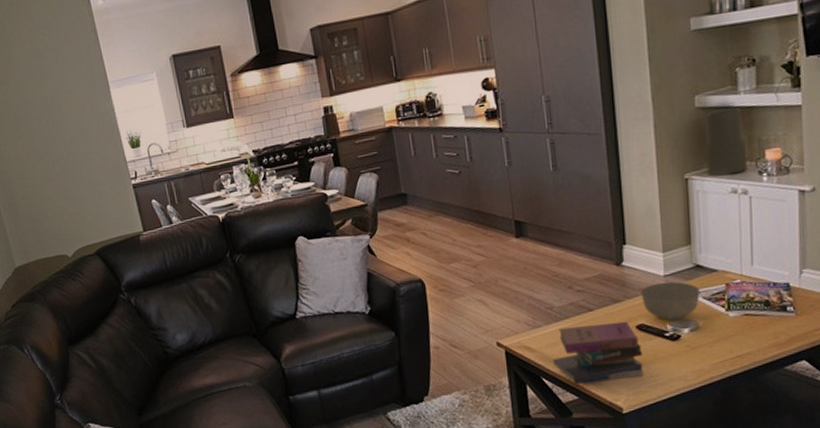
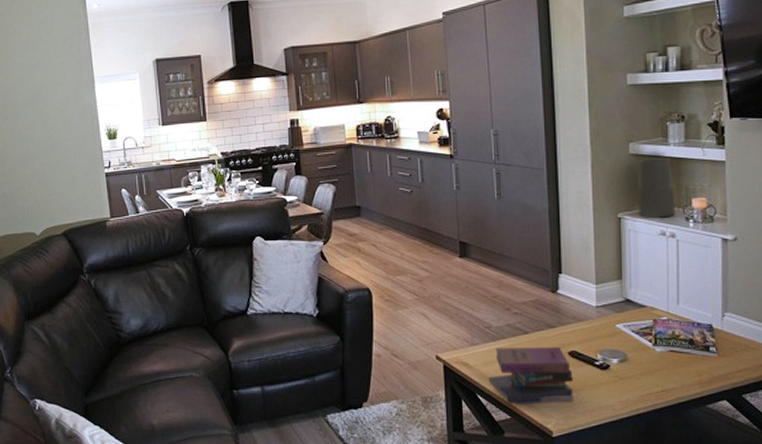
bowl: present [641,282,700,321] -> none [574,312,629,350]

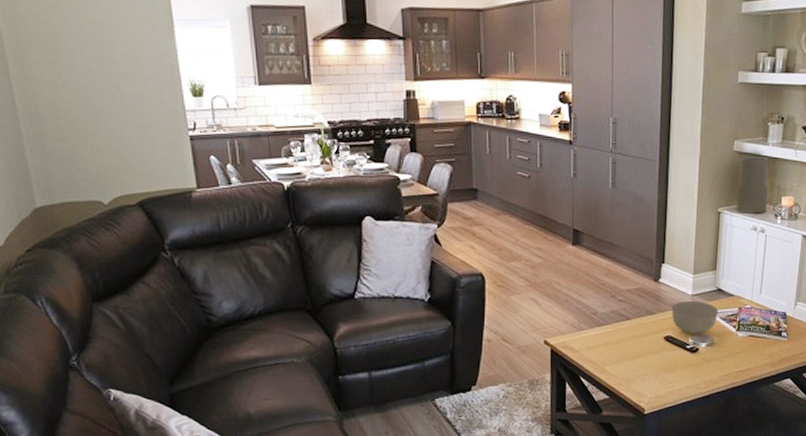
books: present [488,346,574,404] -> none [591,332,667,385]
bowl: none [574,312,629,350] -> present [671,300,719,335]

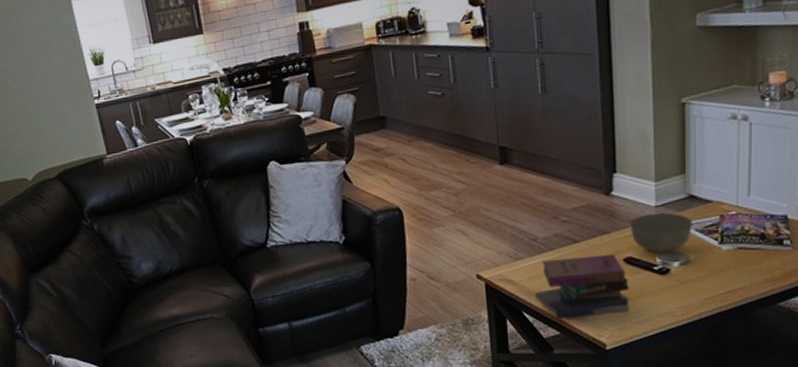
books: none [591,332,667,385] -> present [534,253,629,320]
vase: present [736,156,769,214] -> none [706,27,750,101]

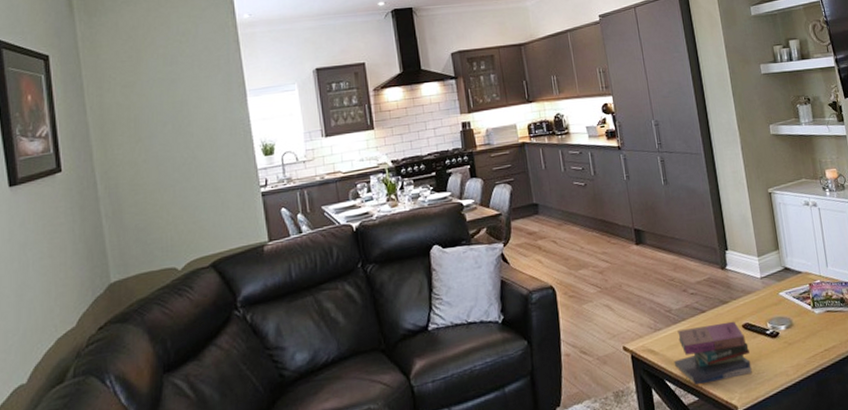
bowl: present [630,213,693,254] -> none [743,283,791,320]

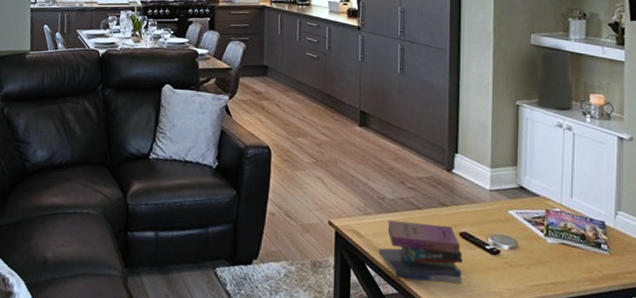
vase: none [779,136,815,191] -> present [537,50,574,111]

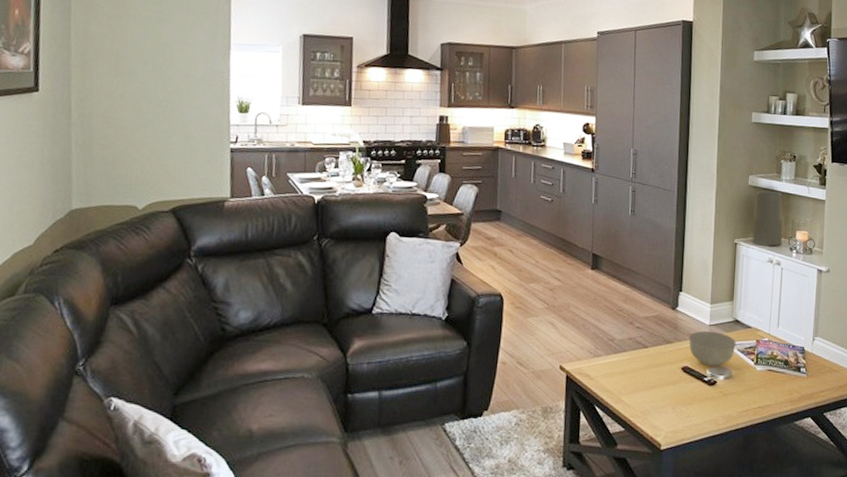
books: present [378,220,463,284] -> none [606,360,684,417]
bowl: none [467,196,522,236] -> present [689,331,736,367]

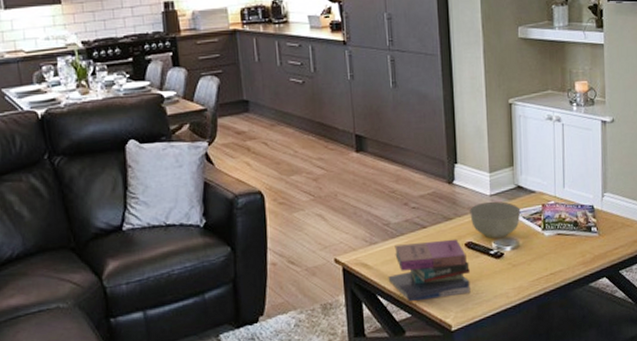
books: none [606,360,684,417] -> present [388,239,471,303]
vase: present [752,191,783,247] -> none [526,41,561,103]

